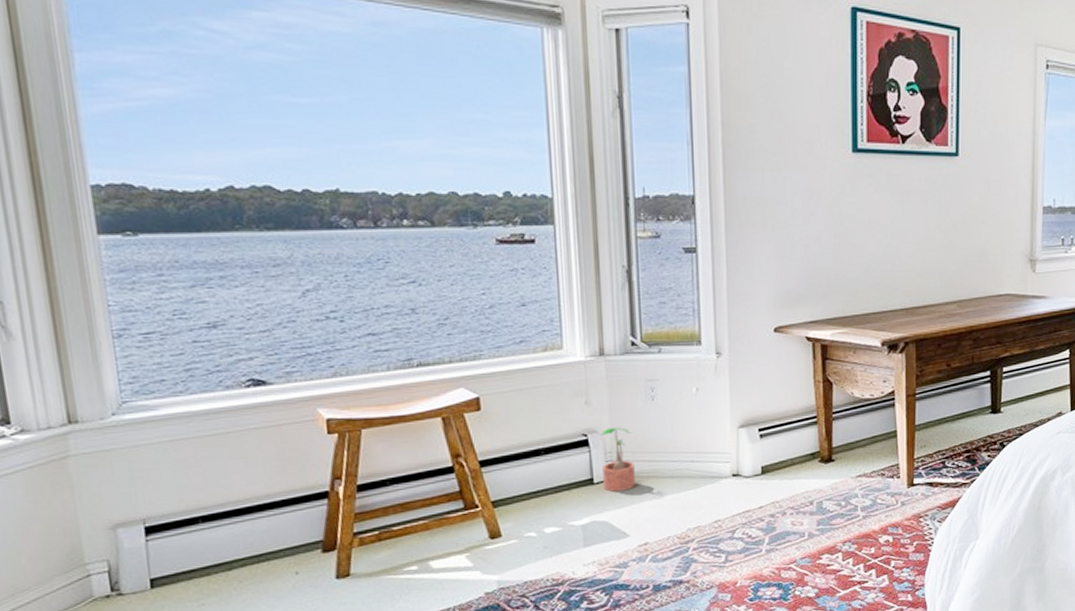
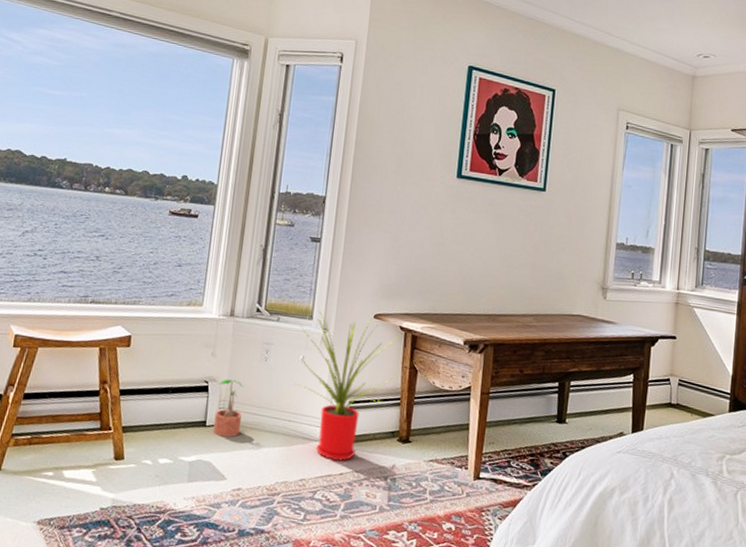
house plant: none [687,329,806,495] -> present [294,312,399,461]

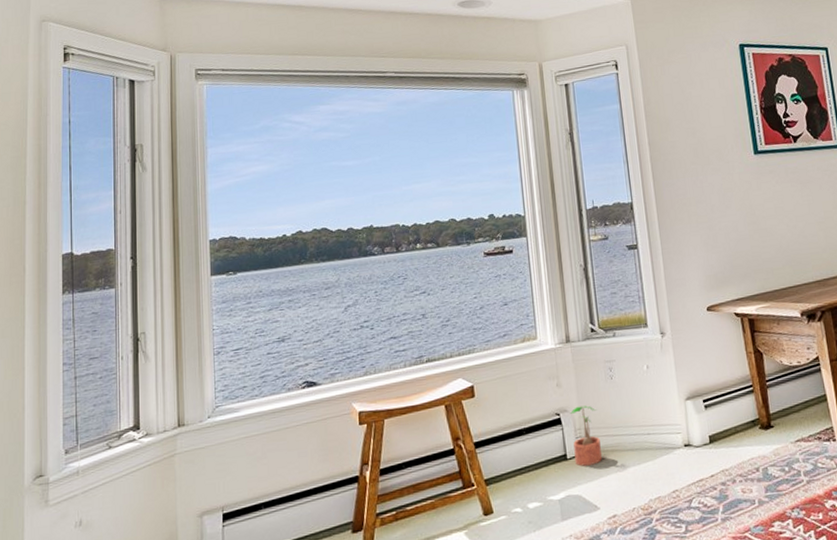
house plant: present [294,312,399,461] -> none [637,308,740,464]

